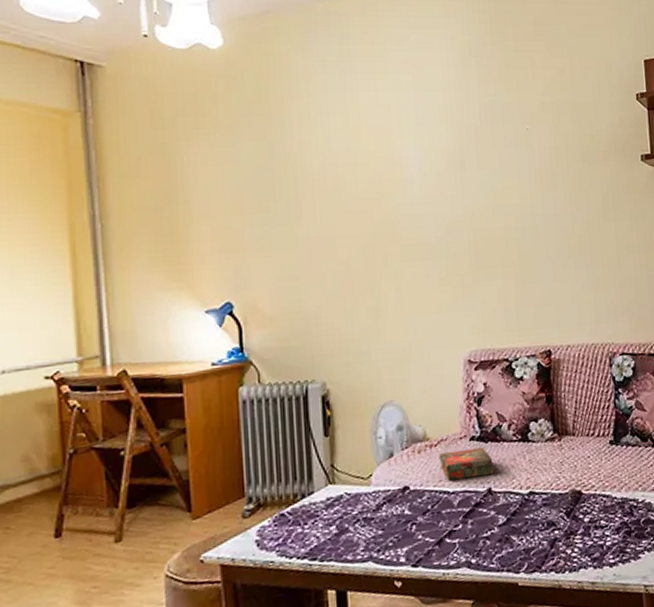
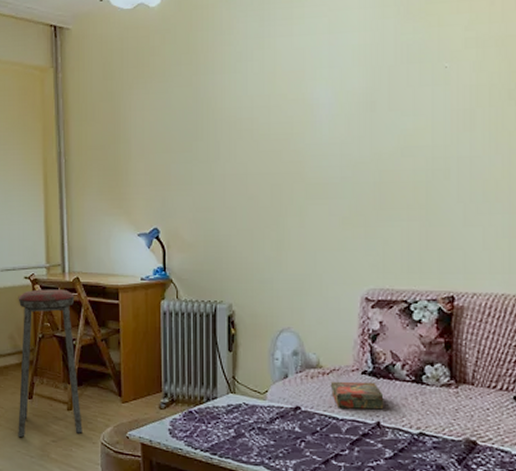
music stool: none [35,387,138,592] -> present [18,289,83,437]

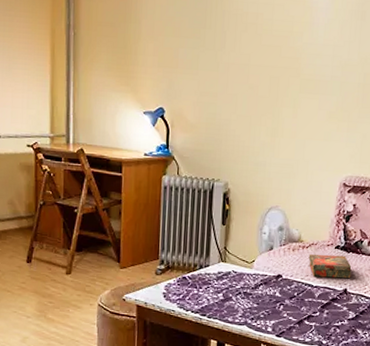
music stool: present [18,289,83,437] -> none [15,158,81,298]

